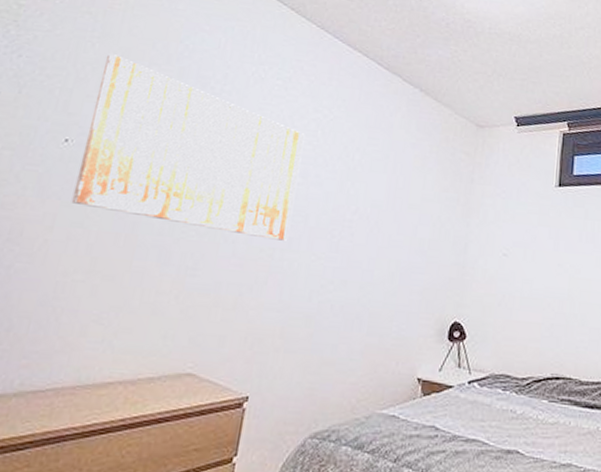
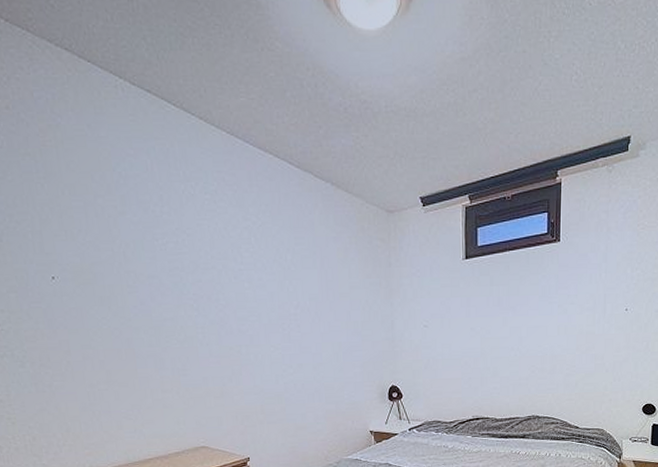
wall art: present [71,54,305,241] -> none [58,192,248,339]

